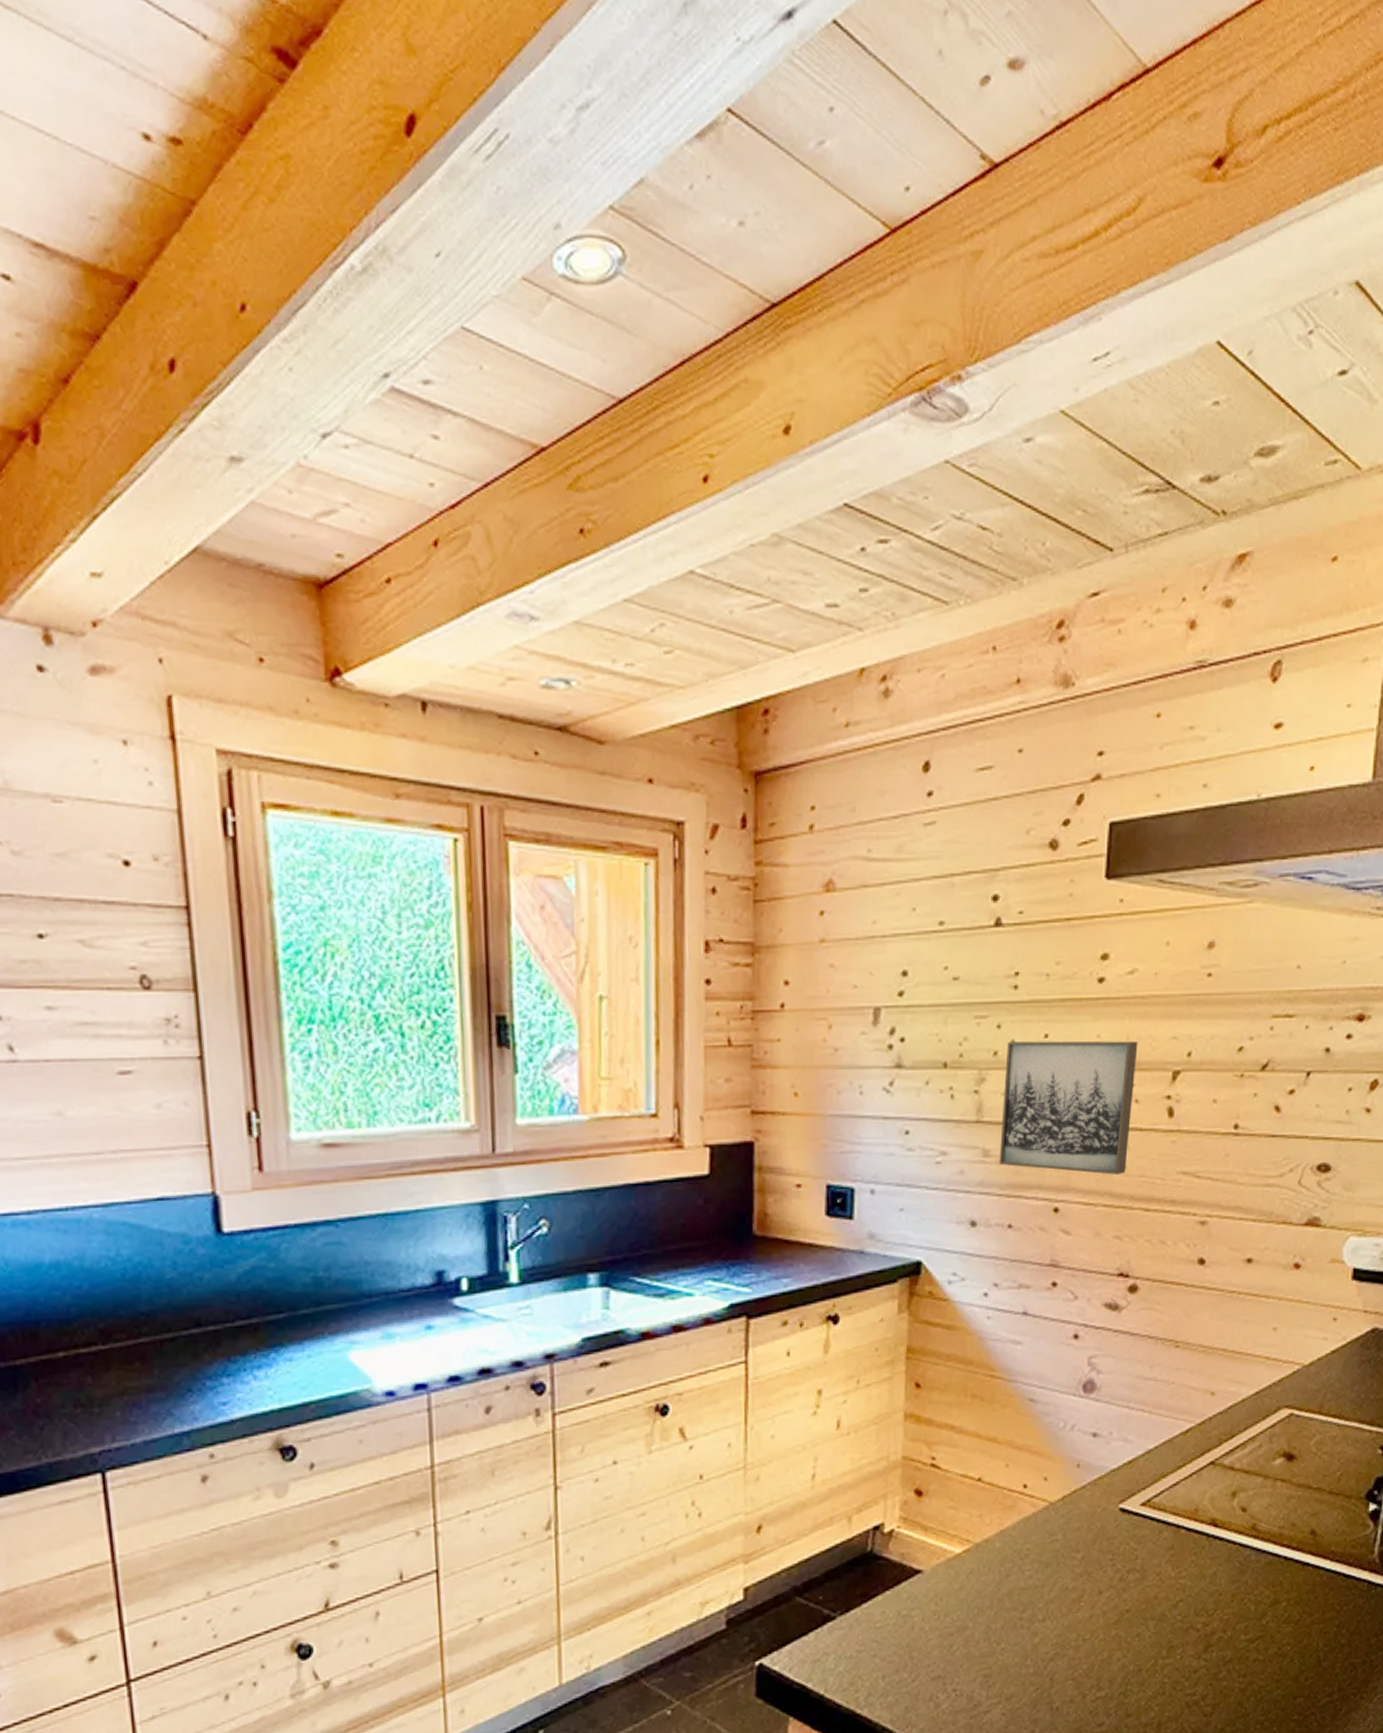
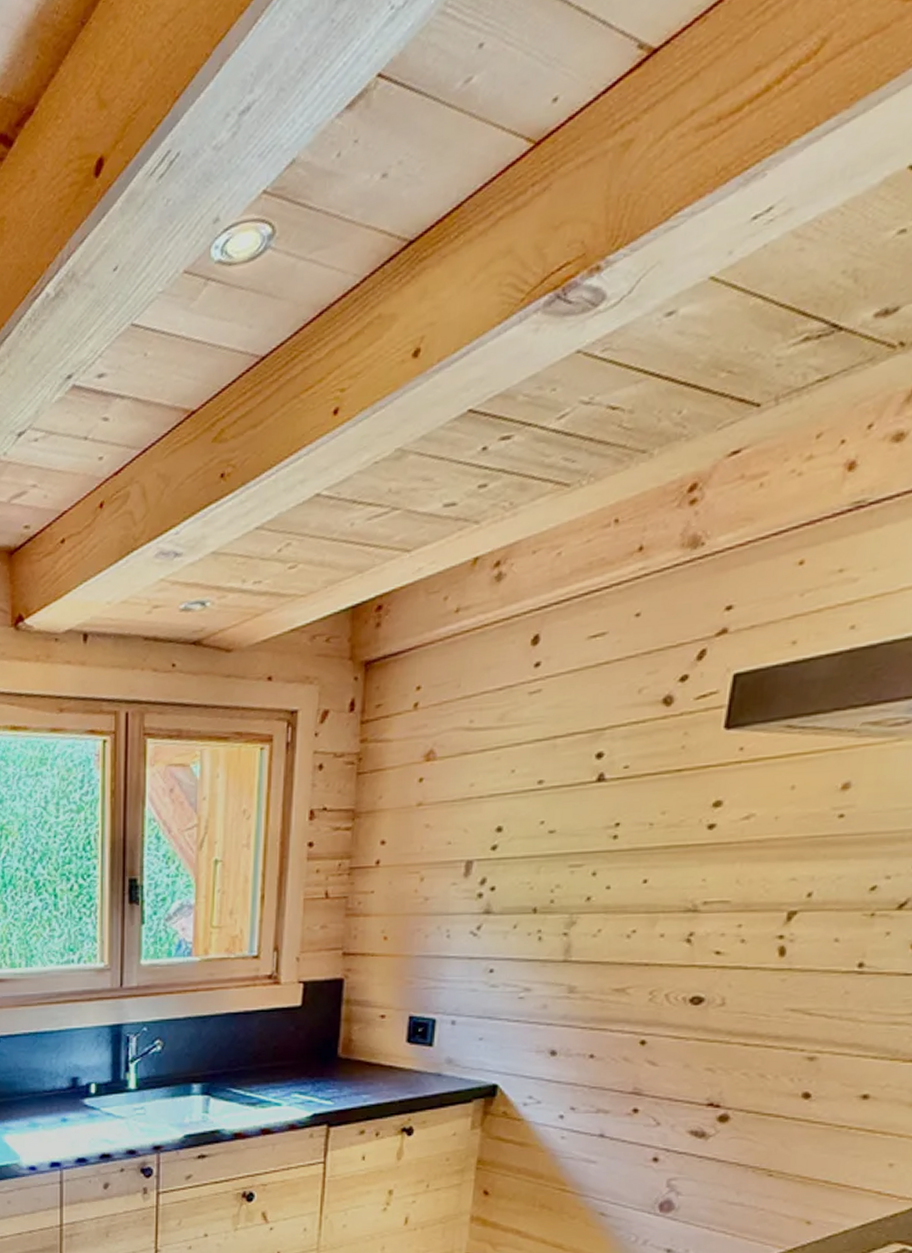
wall art: present [999,1040,1138,1175] -> none [584,883,749,1011]

